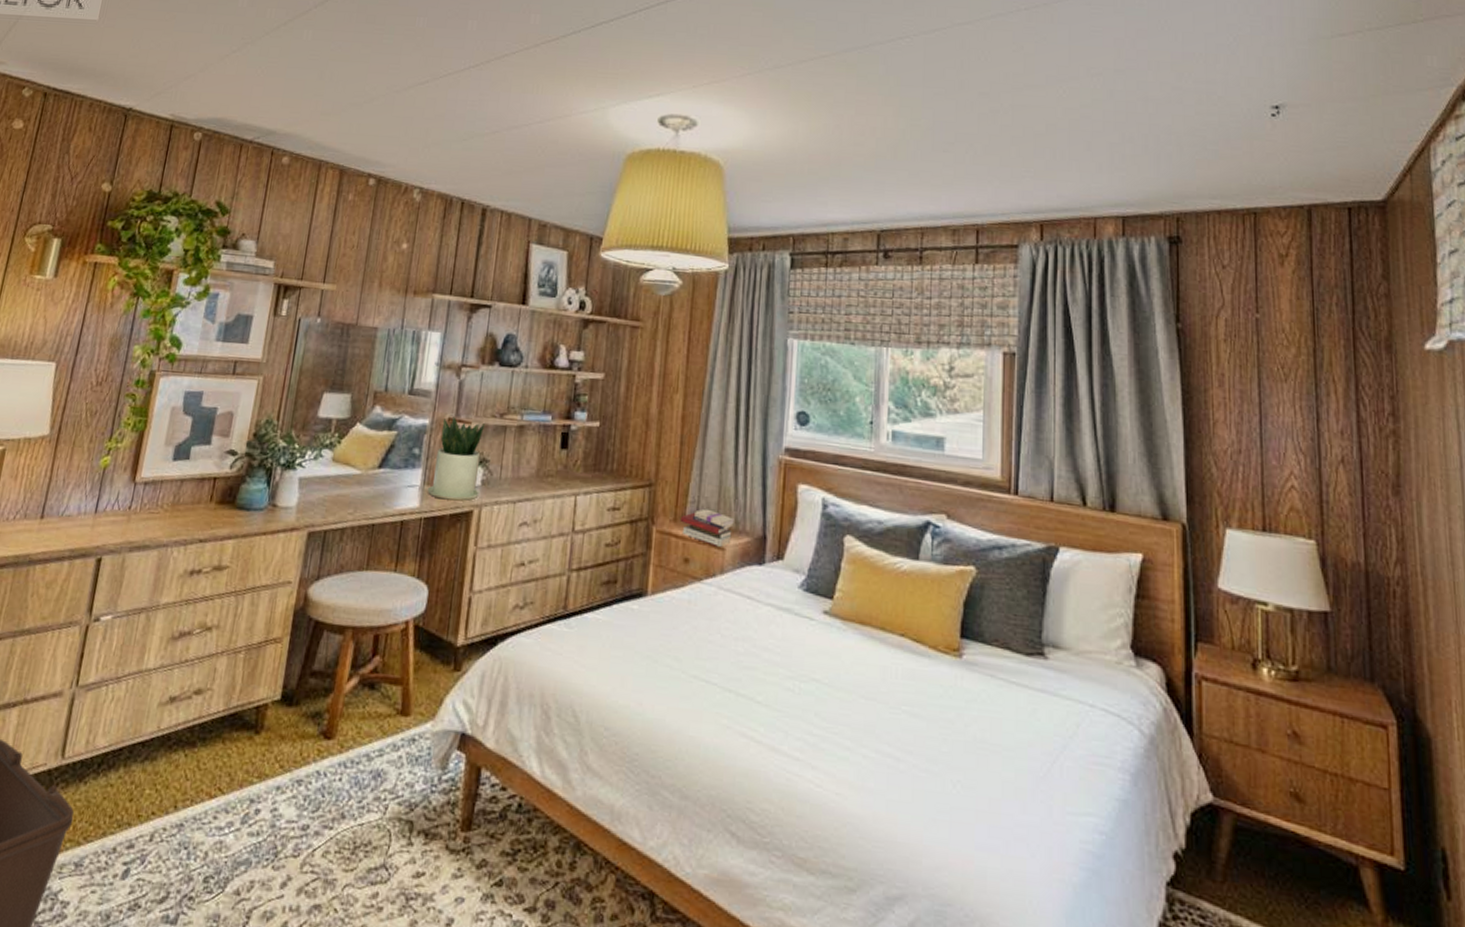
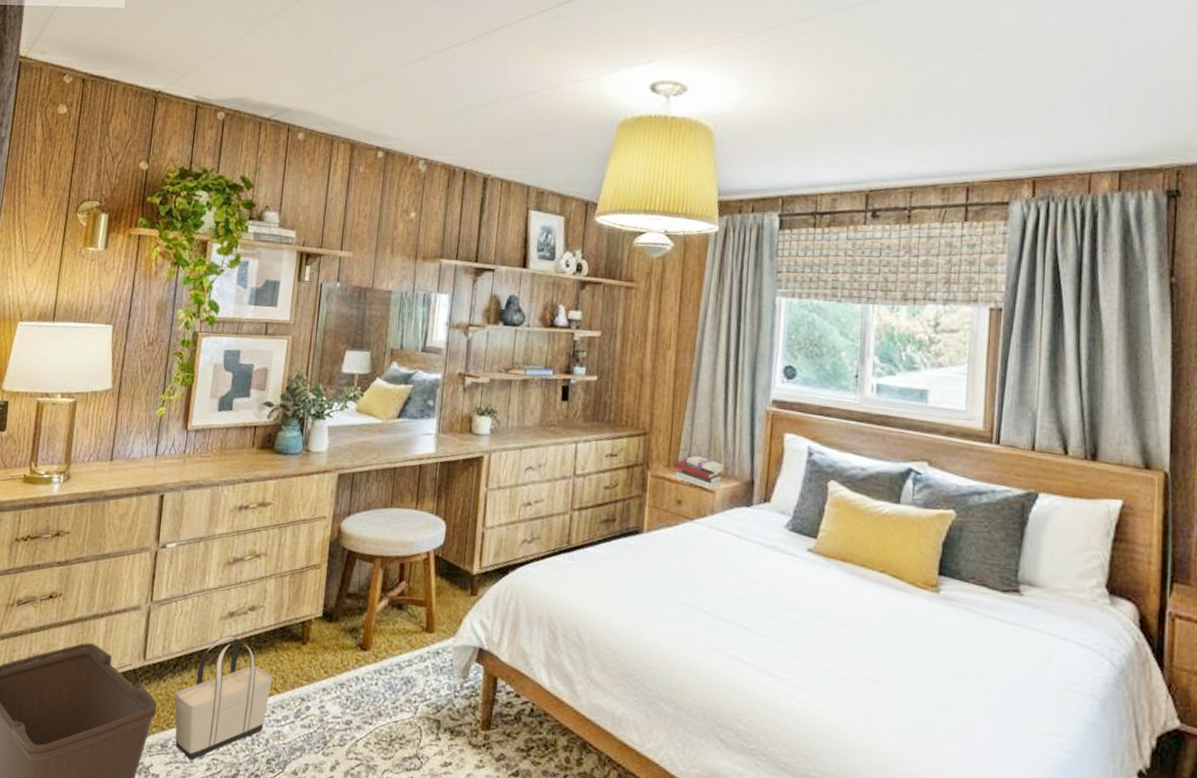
shopping bag: none [92,724,218,882] -> present [175,635,273,761]
planter: present [427,416,486,501] -> none [441,372,493,448]

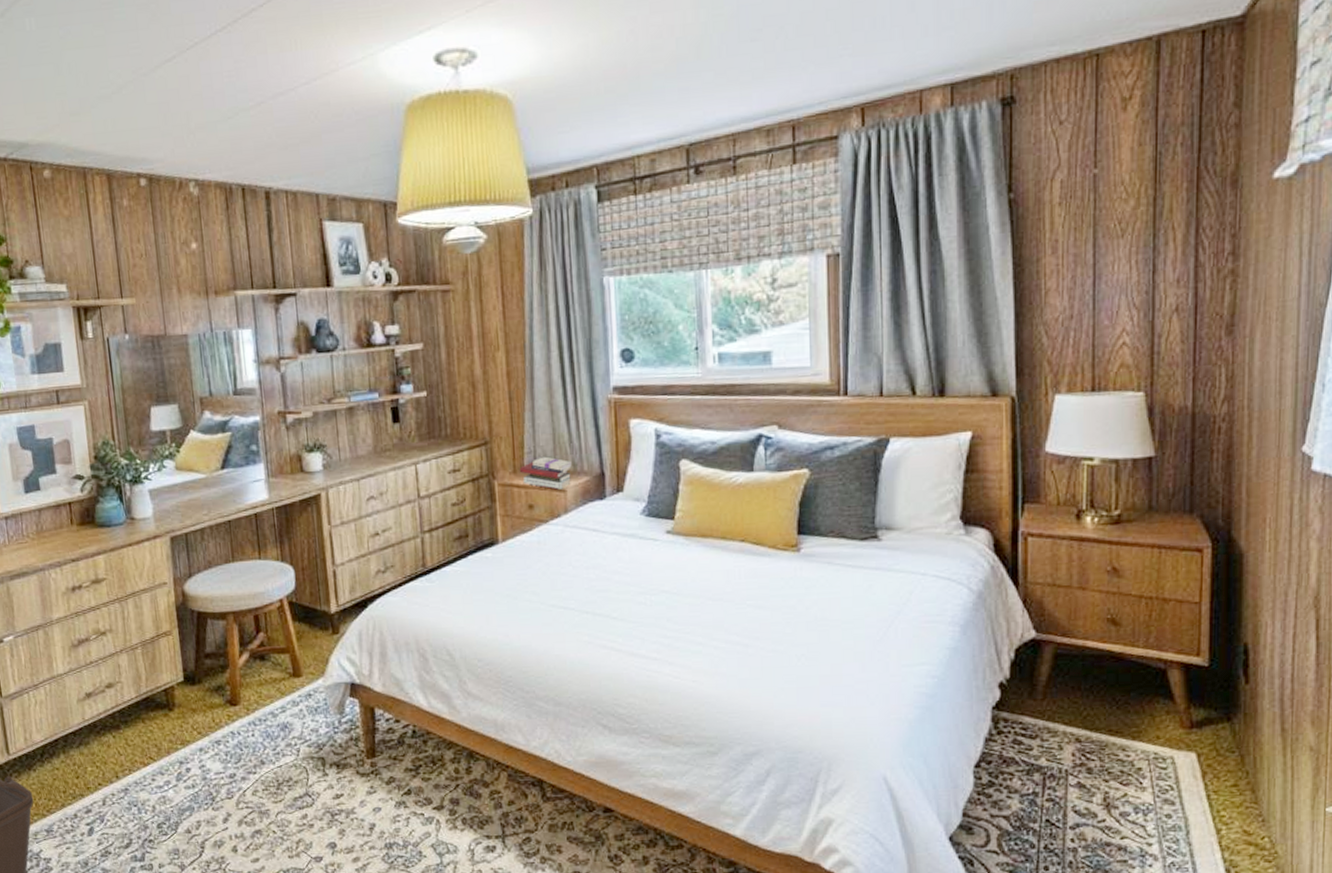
shopping bag: present [175,635,273,761] -> none [49,715,147,839]

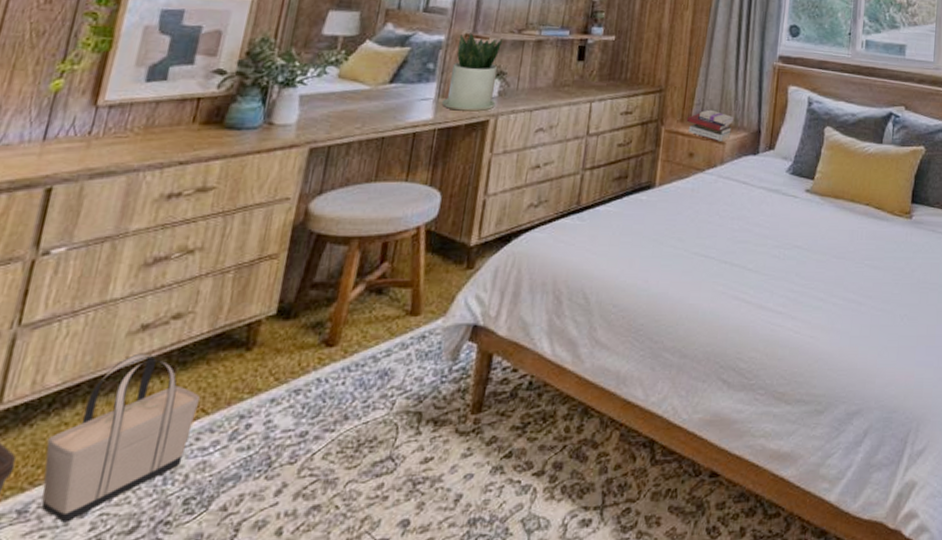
shopping bag: none [49,715,147,839] -> present [41,353,201,523]
planter: none [272,409,323,488] -> present [441,33,504,112]

